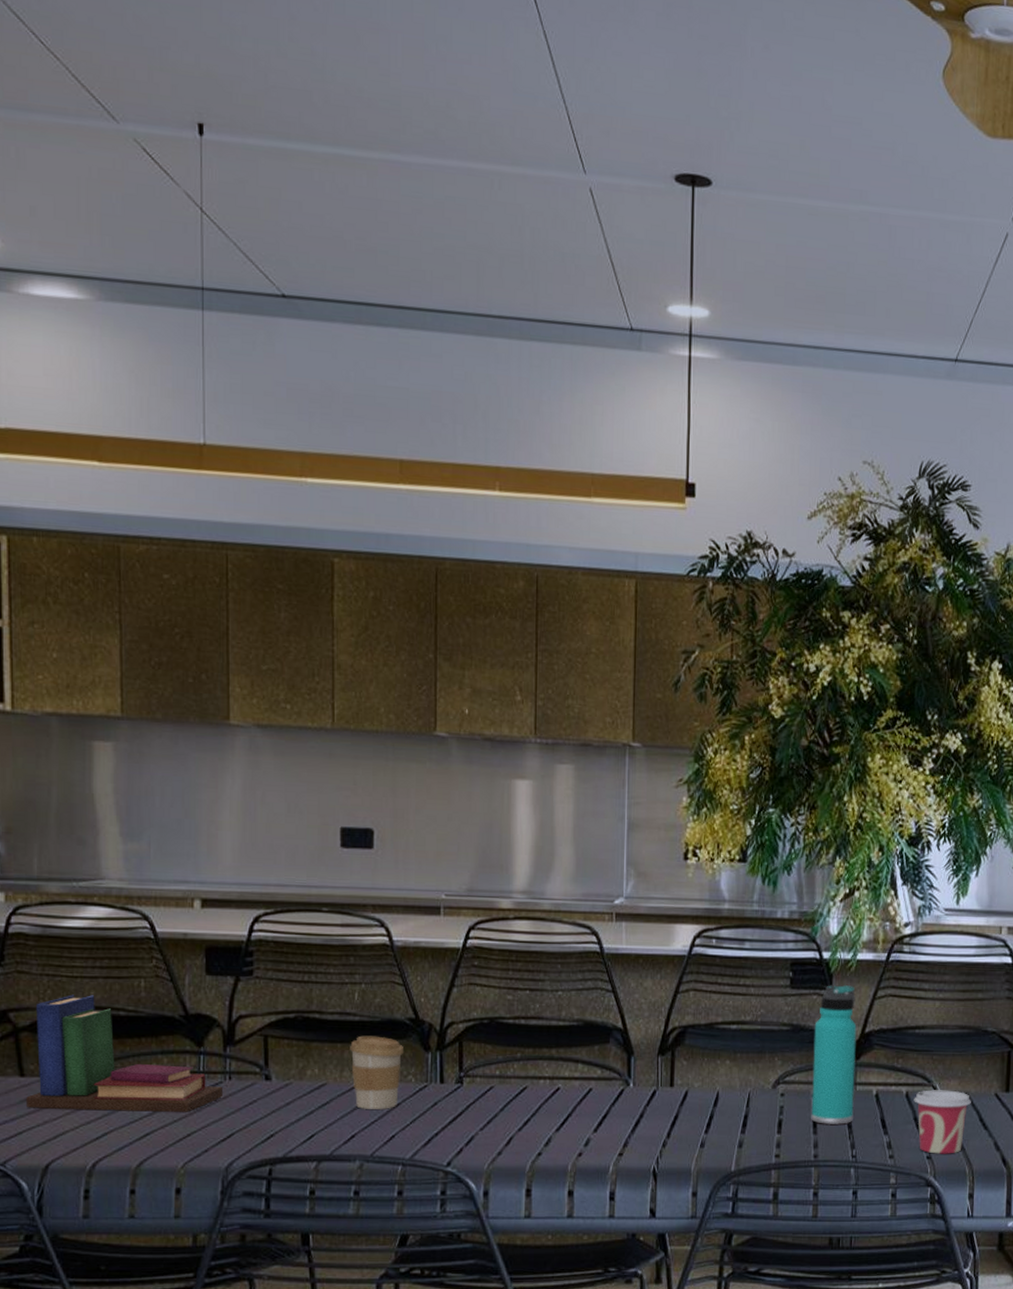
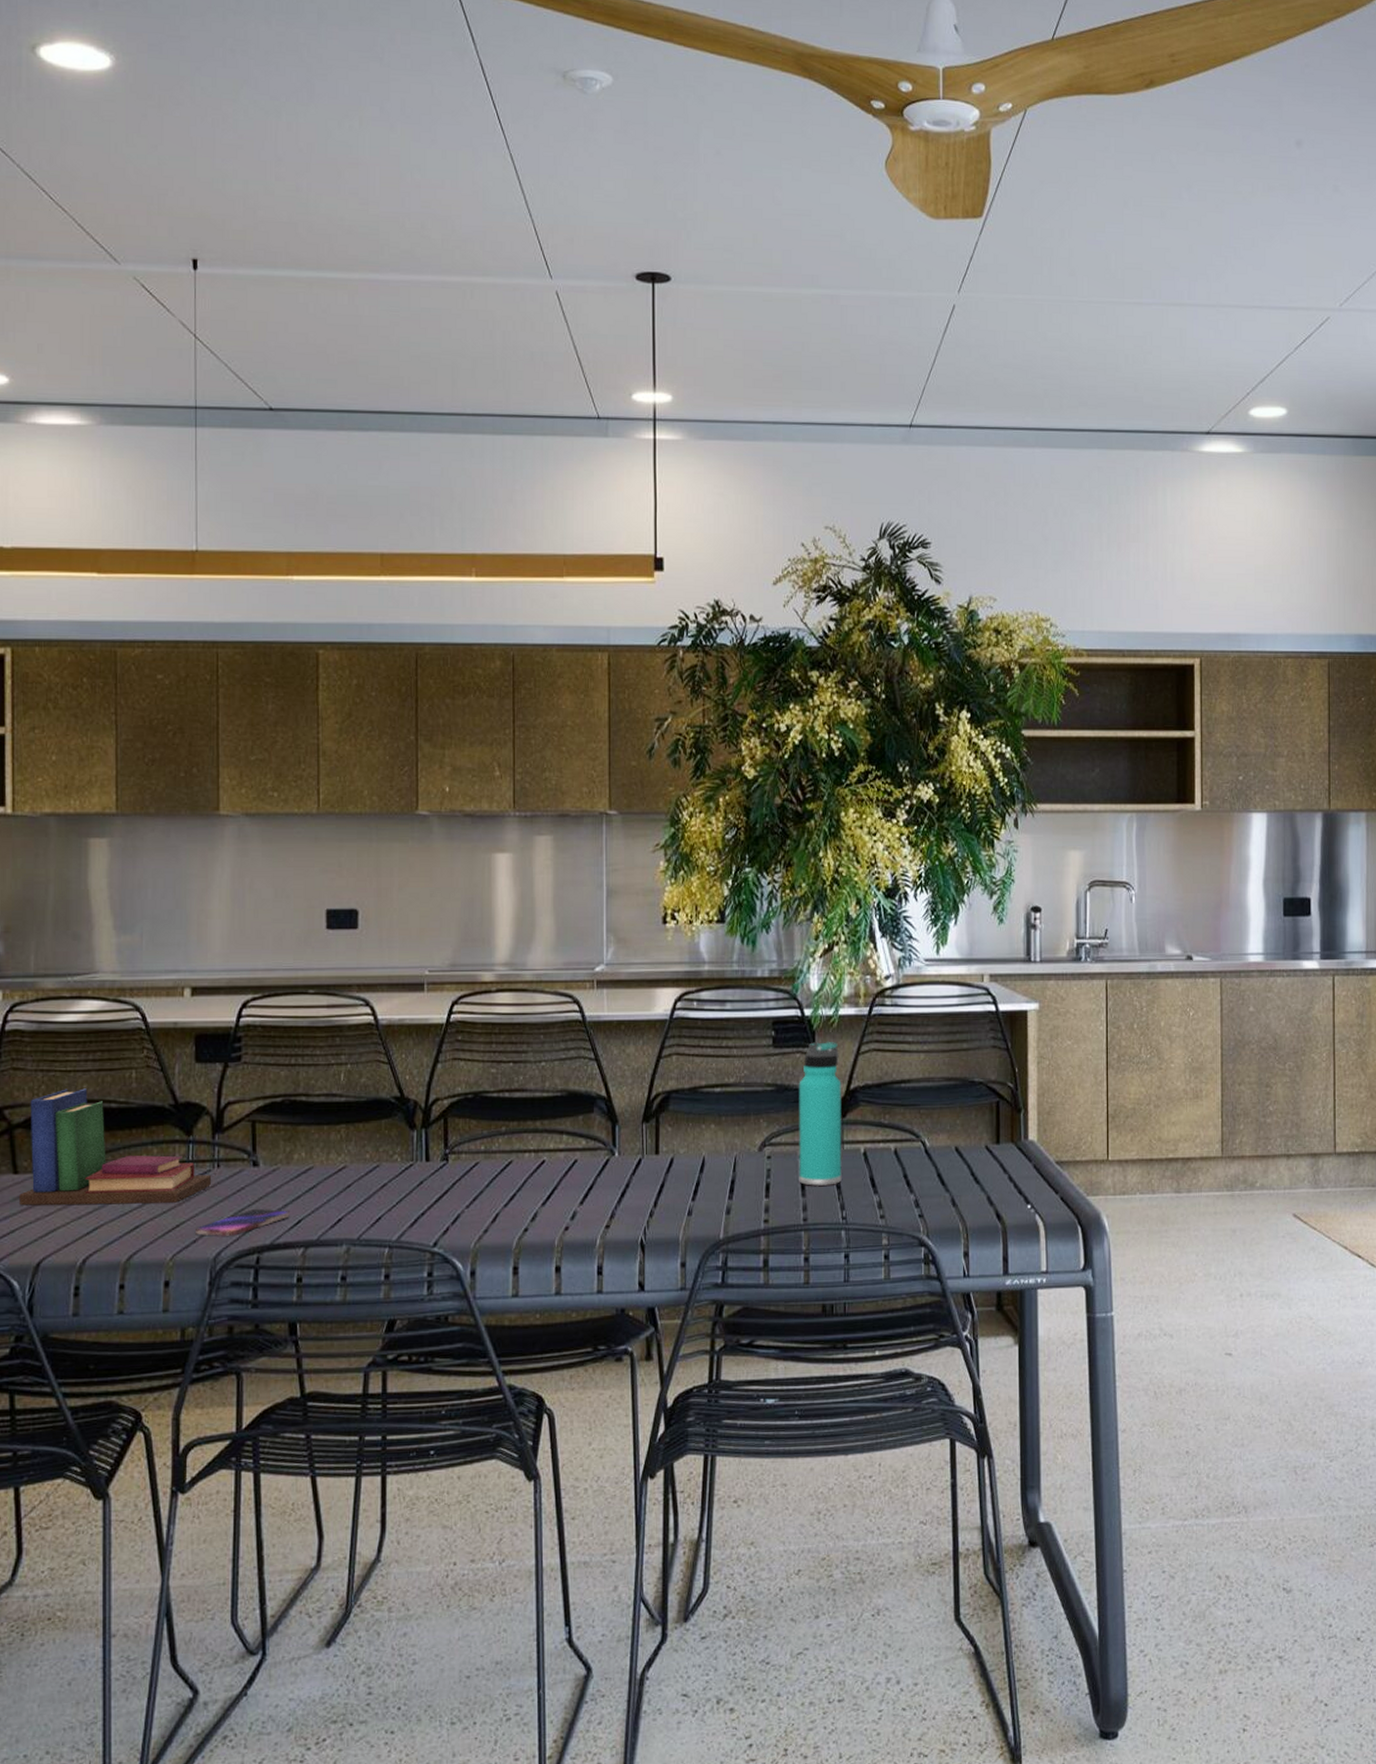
smartphone: none [207,1121,302,1148] -> present [196,1208,290,1237]
coffee cup: present [350,1035,405,1109] -> none [336,1116,390,1191]
cup: present [914,1090,971,1154] -> none [902,1144,962,1212]

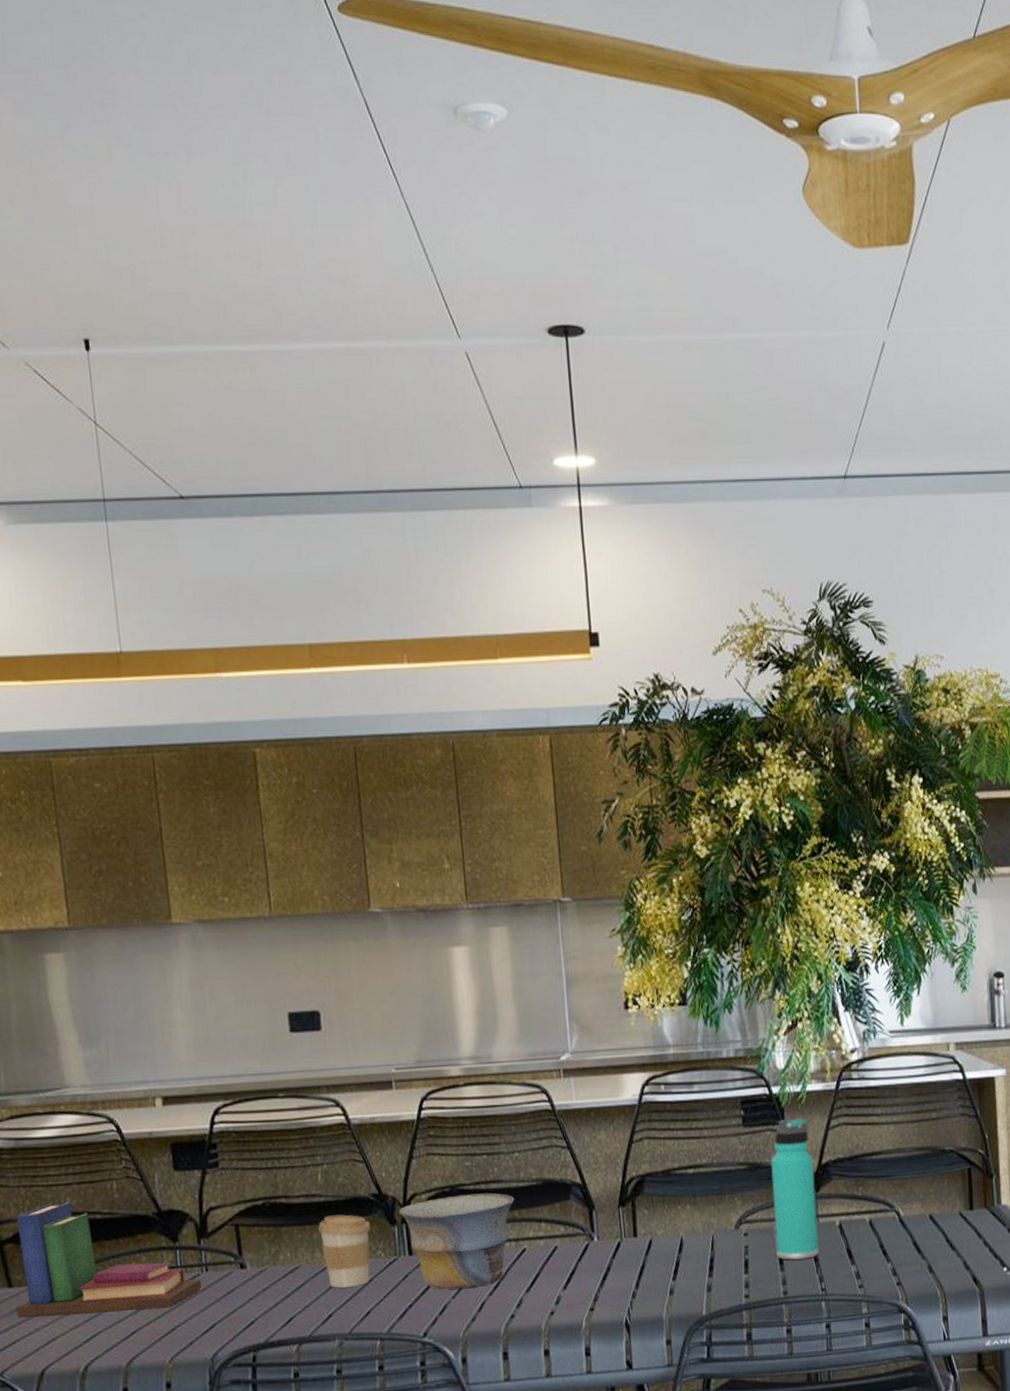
smartphone: present [196,1208,290,1237] -> none [191,1308,281,1338]
coffee cup: none [336,1116,390,1191] -> present [318,1214,371,1288]
bowl: none [419,1101,538,1199] -> present [398,1192,515,1290]

